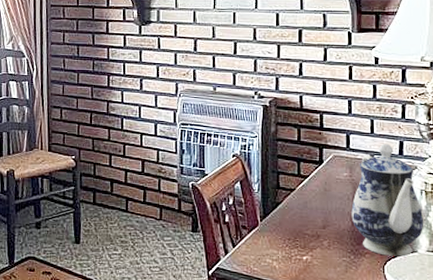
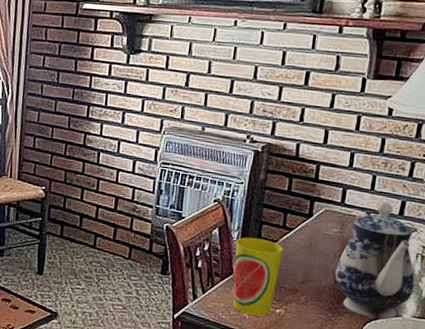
cup: none [257,188,302,265] -> present [232,237,284,317]

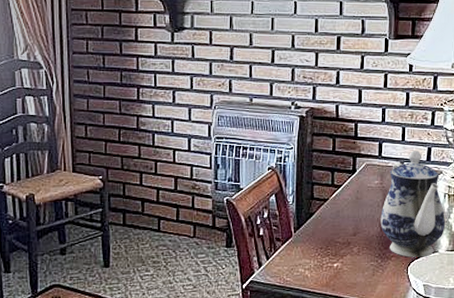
cup: present [232,237,284,317] -> none [292,199,334,273]

